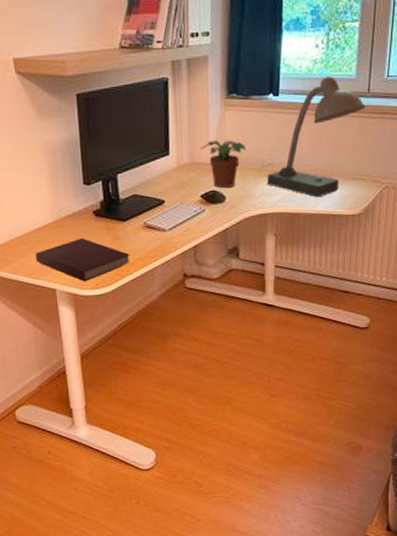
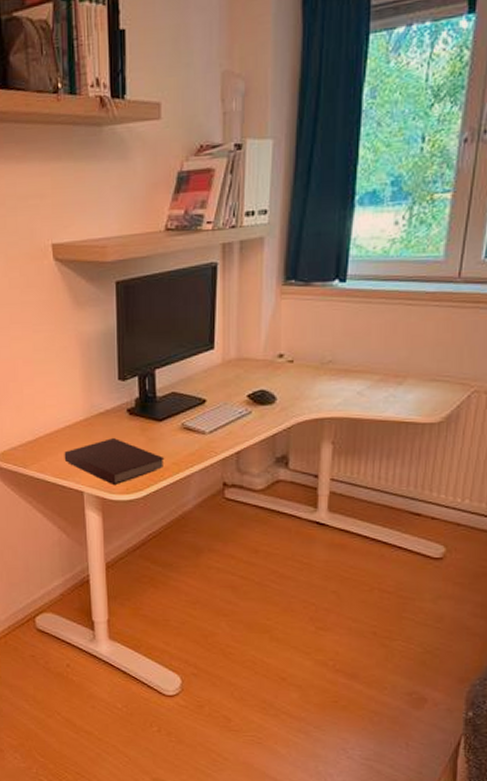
potted plant: present [200,140,246,188] -> none [250,332,303,387]
desk lamp: present [267,76,366,197] -> none [327,258,454,400]

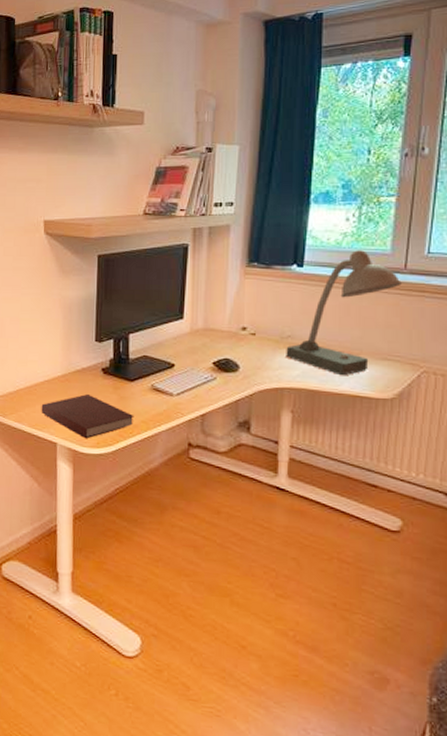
desk lamp: none [327,258,454,400] -> present [286,250,402,375]

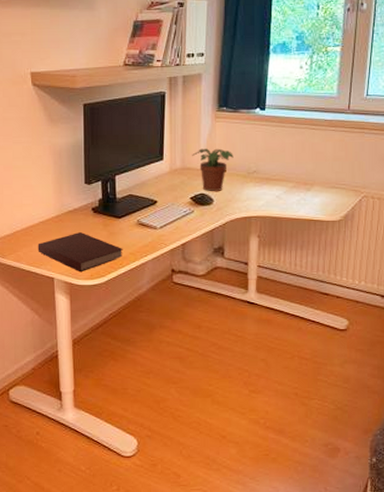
potted plant: none [216,308,265,357] -> present [192,148,234,191]
desk lamp: present [286,250,402,375] -> none [252,94,346,203]

